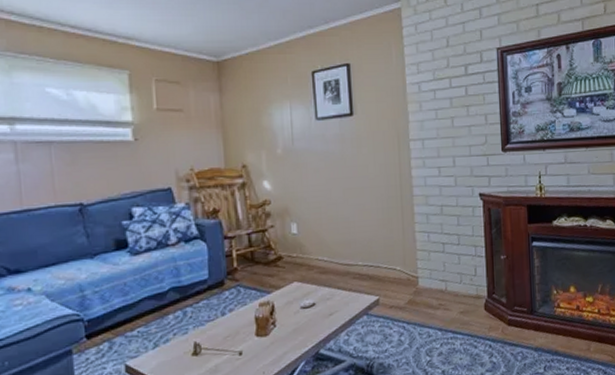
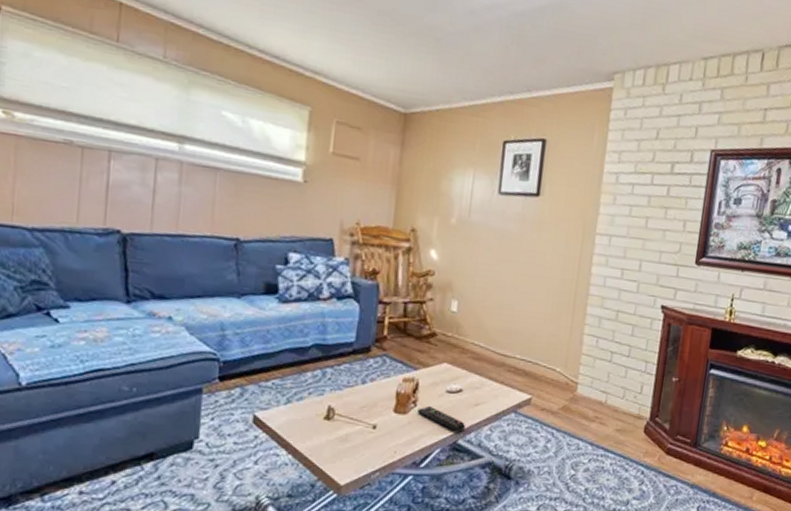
remote control: none [278,323,324,344] -> present [417,405,465,433]

